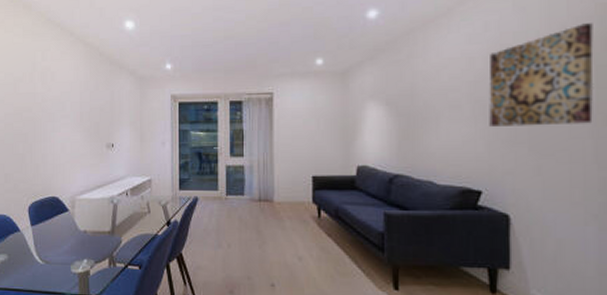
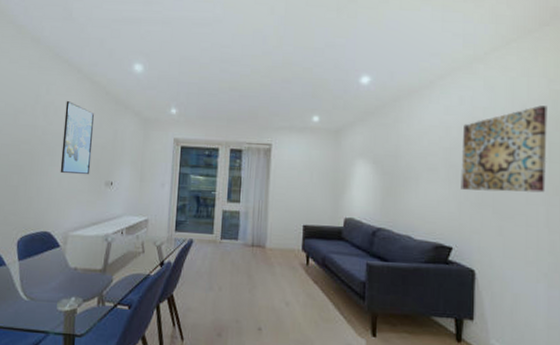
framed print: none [62,65,91,139] -> present [60,100,95,175]

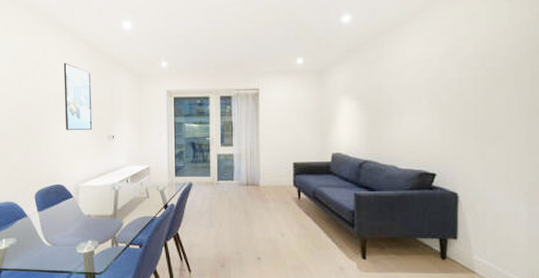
wall art: present [461,105,547,193] -> none [443,30,529,118]

